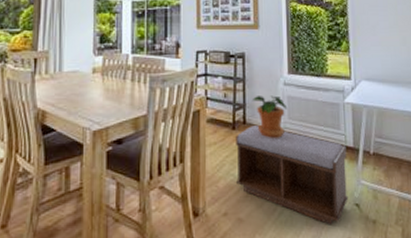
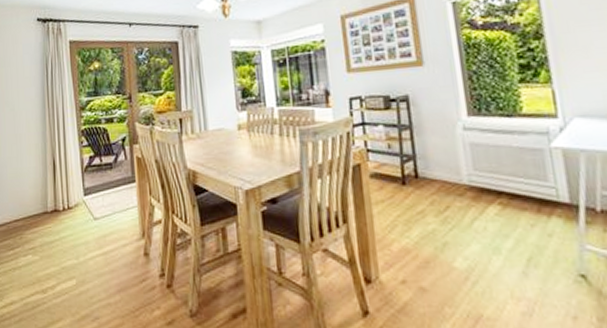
bench: present [236,126,349,225] -> none [407,179,569,300]
potted plant: present [253,95,288,138] -> none [424,143,471,194]

